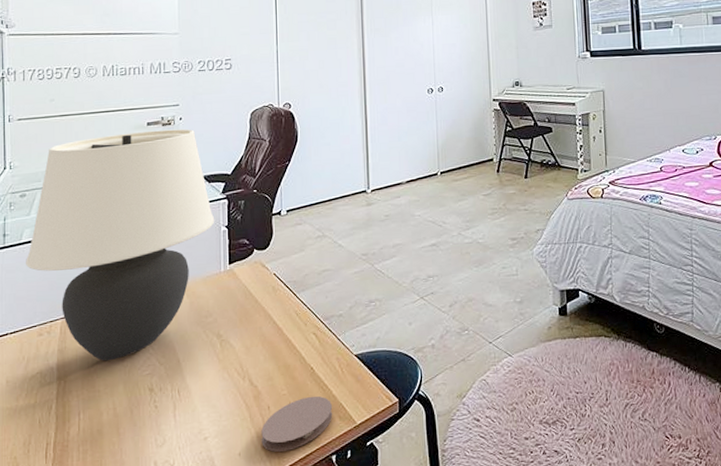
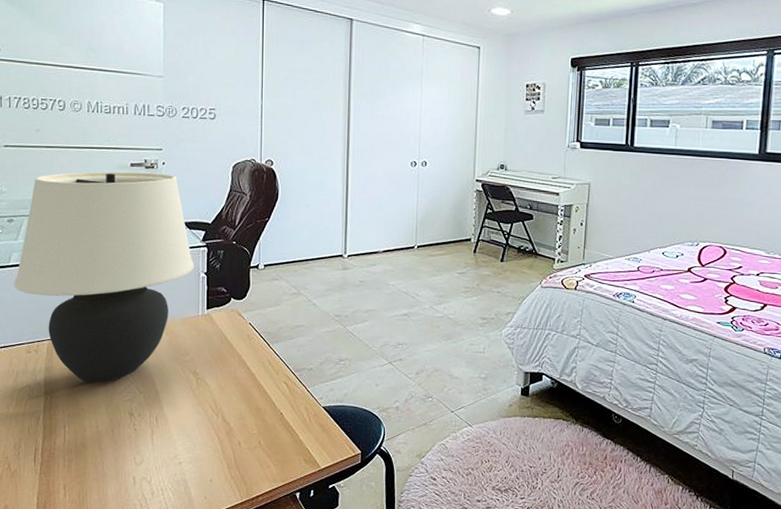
coaster: present [261,396,333,452] -> none [232,438,299,483]

